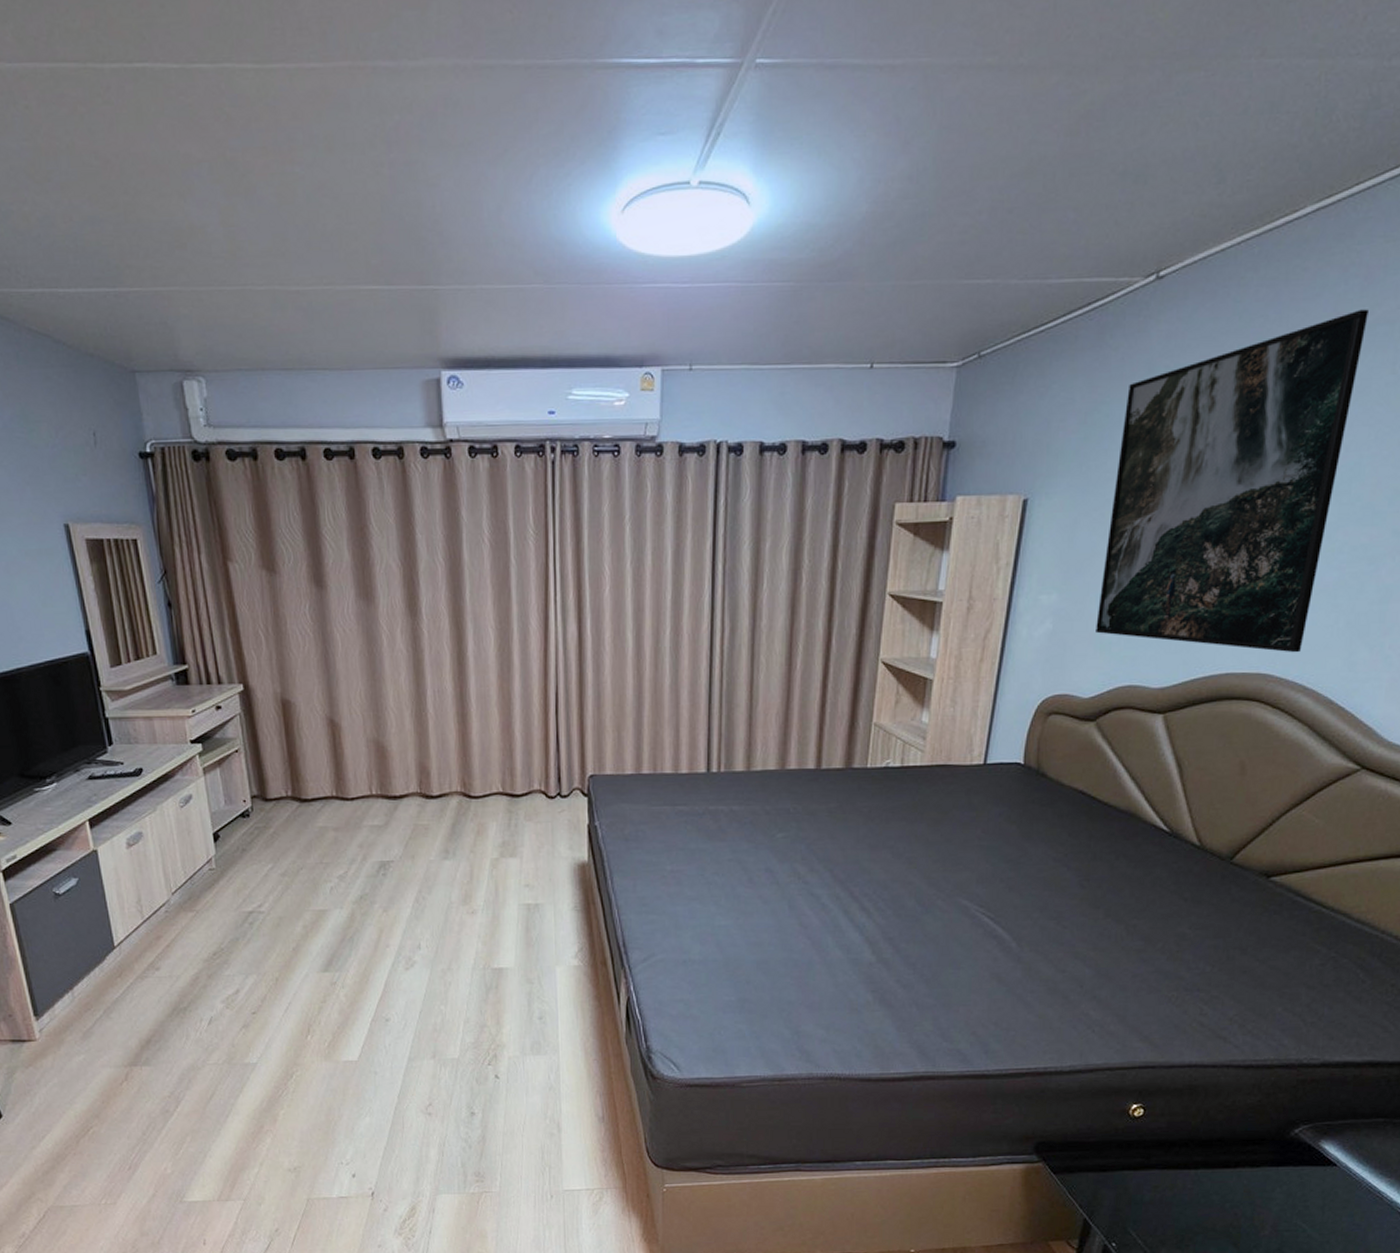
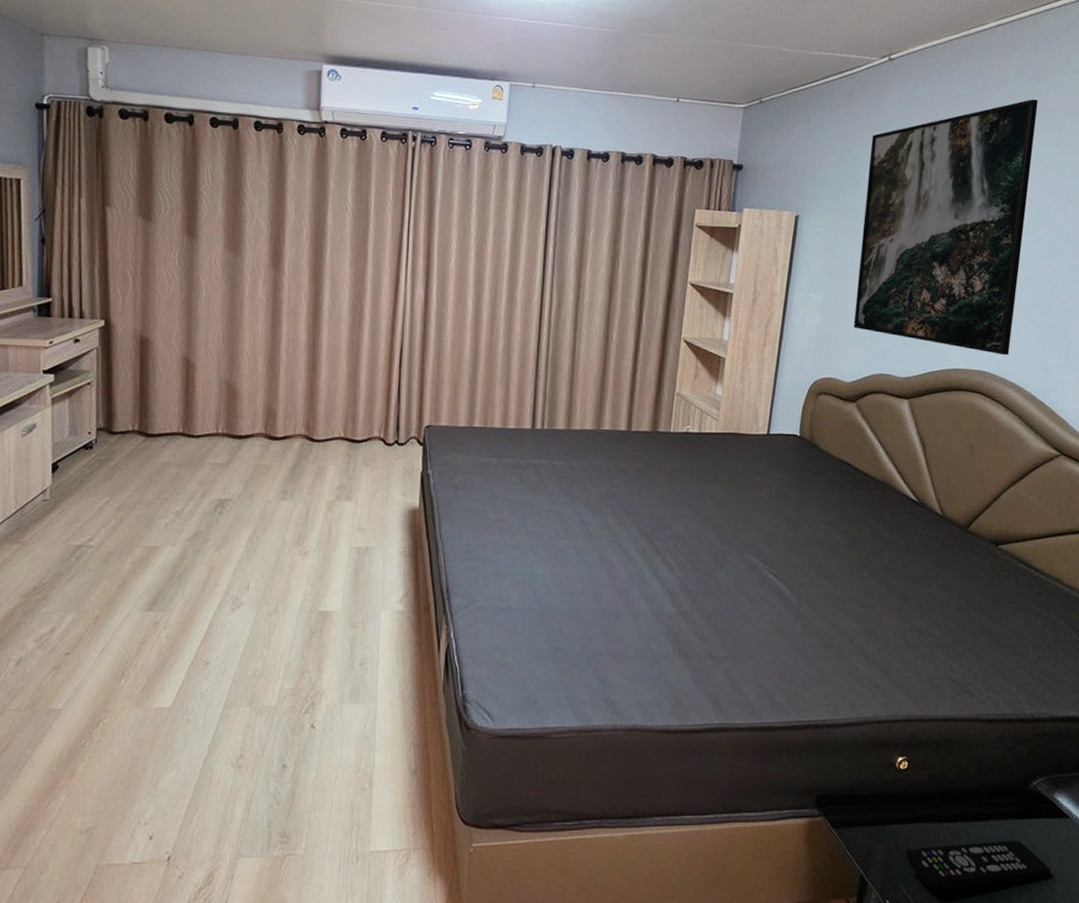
remote control: none [1136,1187,1309,1234] -> present [905,840,1050,889]

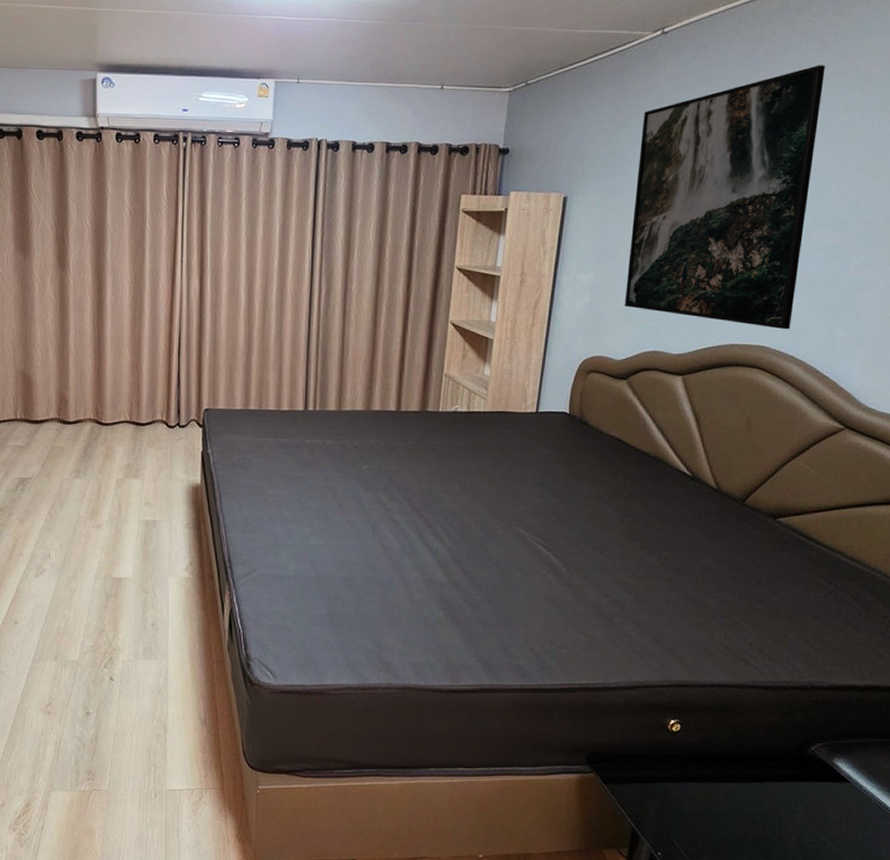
remote control: present [905,840,1050,889] -> none [677,801,828,844]

